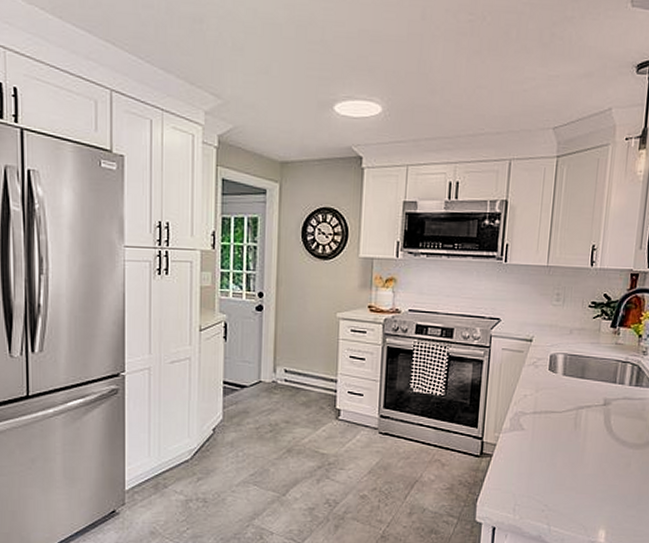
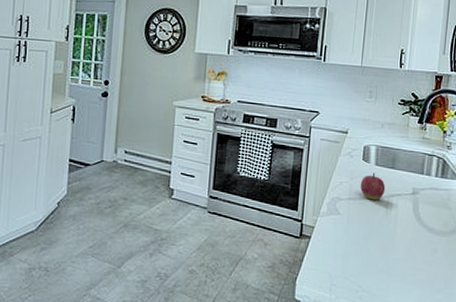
apple: none [546,383,574,413] -> present [360,172,386,200]

